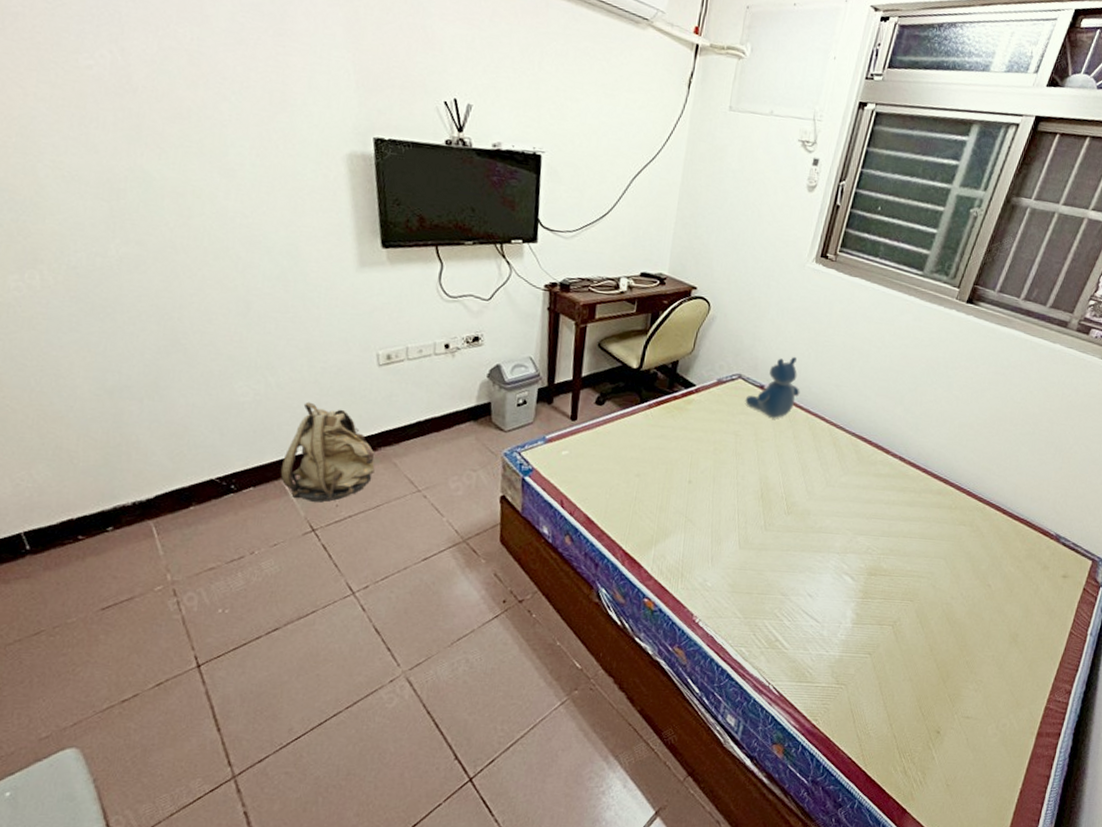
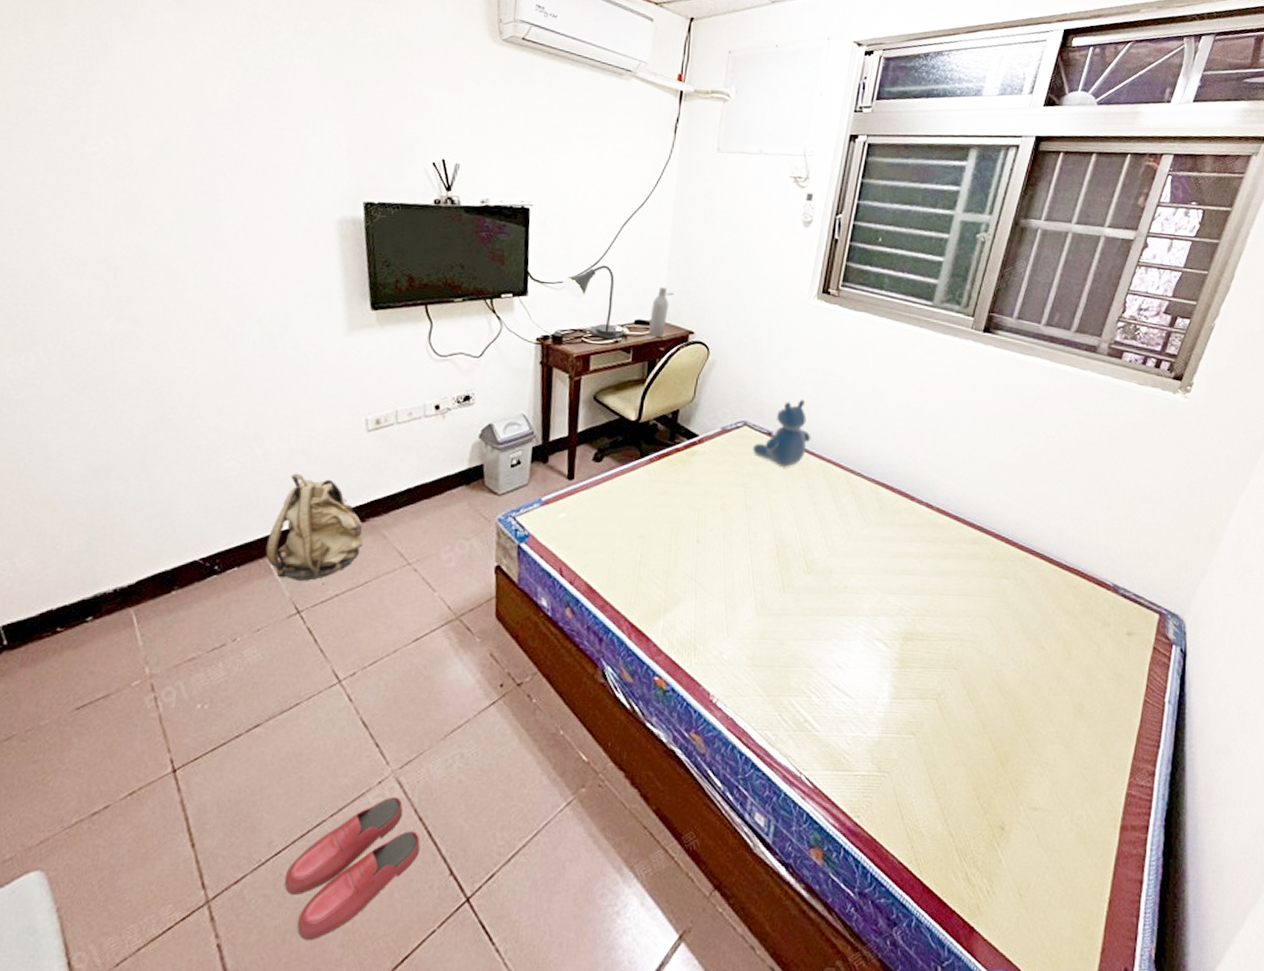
slippers: none [304,693,428,810] -> present [284,796,420,941]
desk lamp: none [572,217,630,291] -> present [563,265,624,340]
water bottle: none [653,242,680,291] -> present [648,287,675,338]

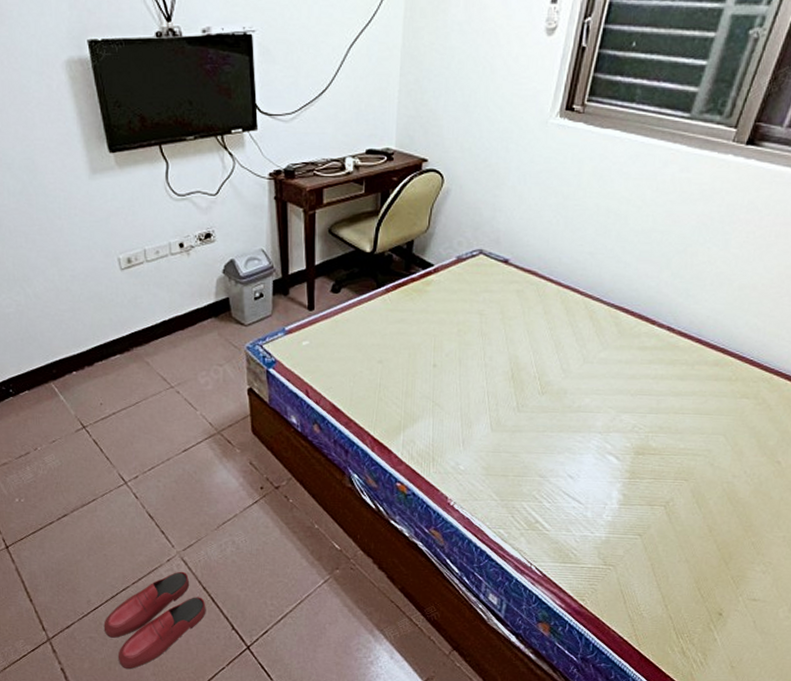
backpack: present [265,473,364,582] -> none [48,309,130,403]
desk lamp: present [563,265,624,340] -> none [291,92,356,172]
water bottle: present [648,287,675,338] -> none [381,113,406,168]
teddy bear: present [752,399,811,467] -> none [488,225,549,294]

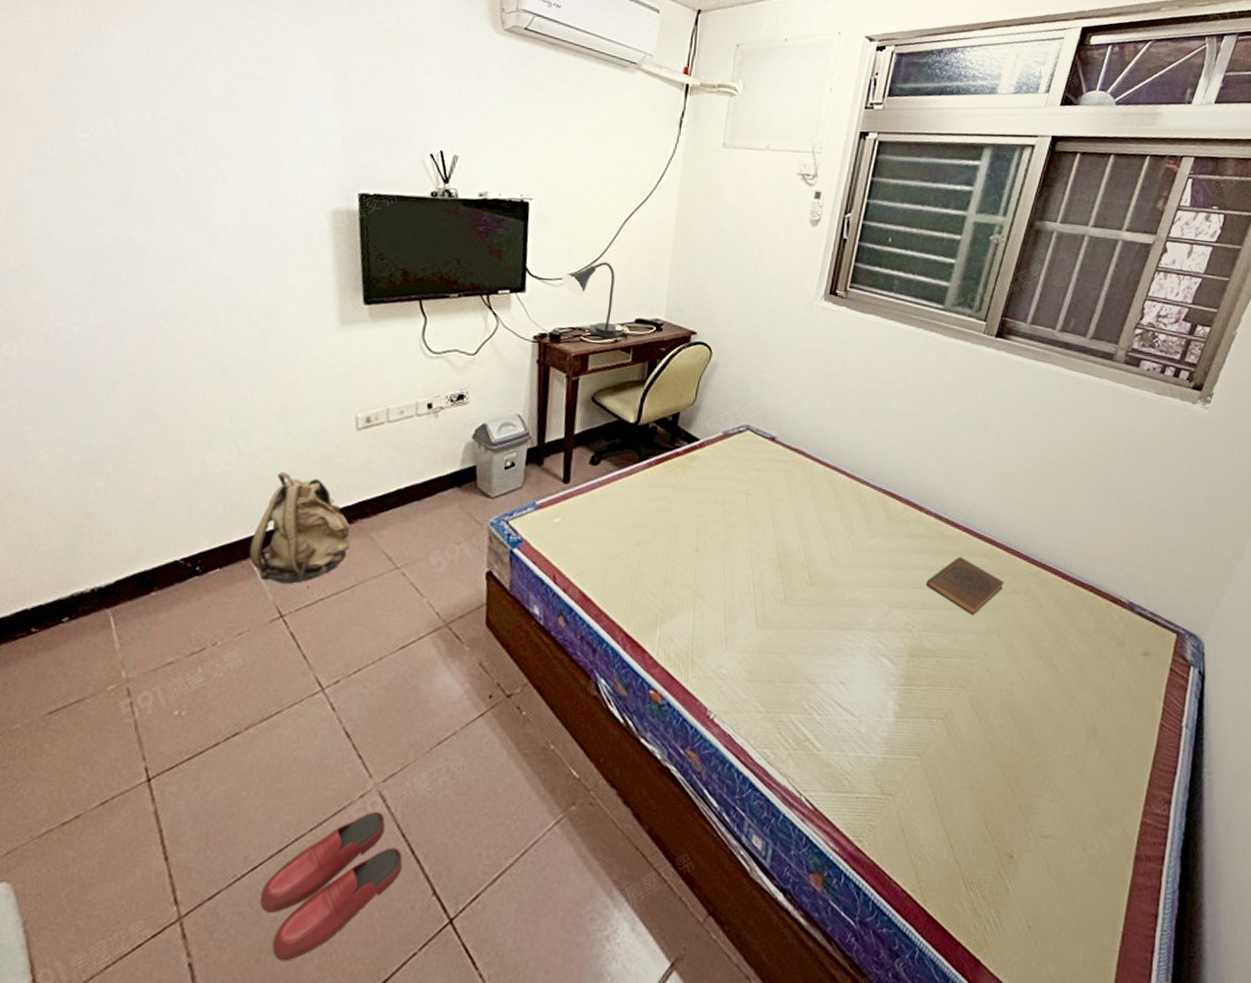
backpack: none [48,309,130,403] -> present [249,471,351,585]
desk lamp: none [291,92,356,172] -> present [562,262,624,340]
book: none [654,365,734,419] -> present [925,556,1004,616]

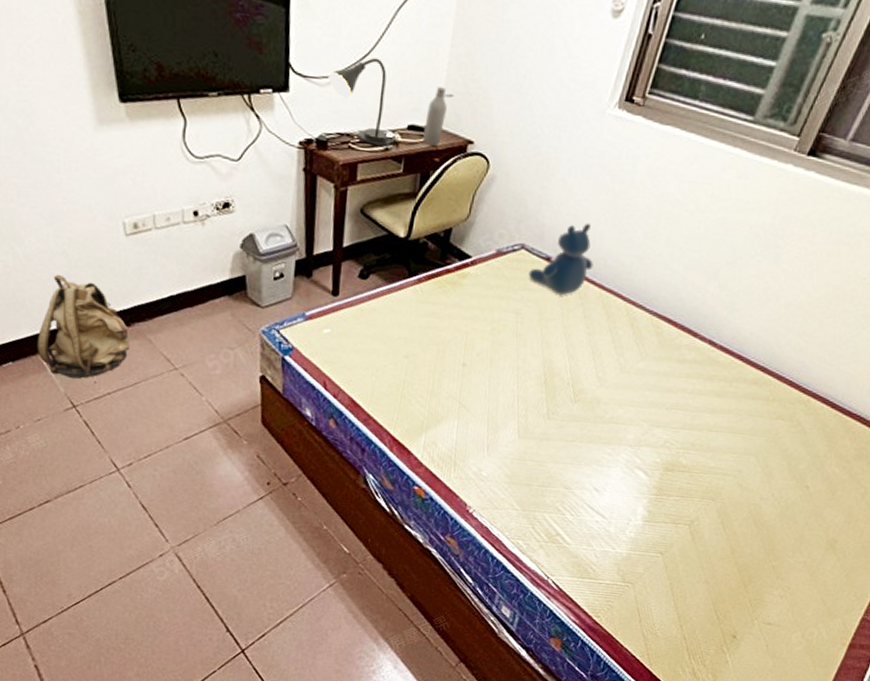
slippers: present [260,811,403,962] -> none [85,567,200,669]
water bottle: none [649,285,677,338] -> present [423,87,454,147]
teddy bear: none [755,403,816,474] -> present [528,222,594,295]
book: present [925,556,1004,616] -> none [689,382,771,438]

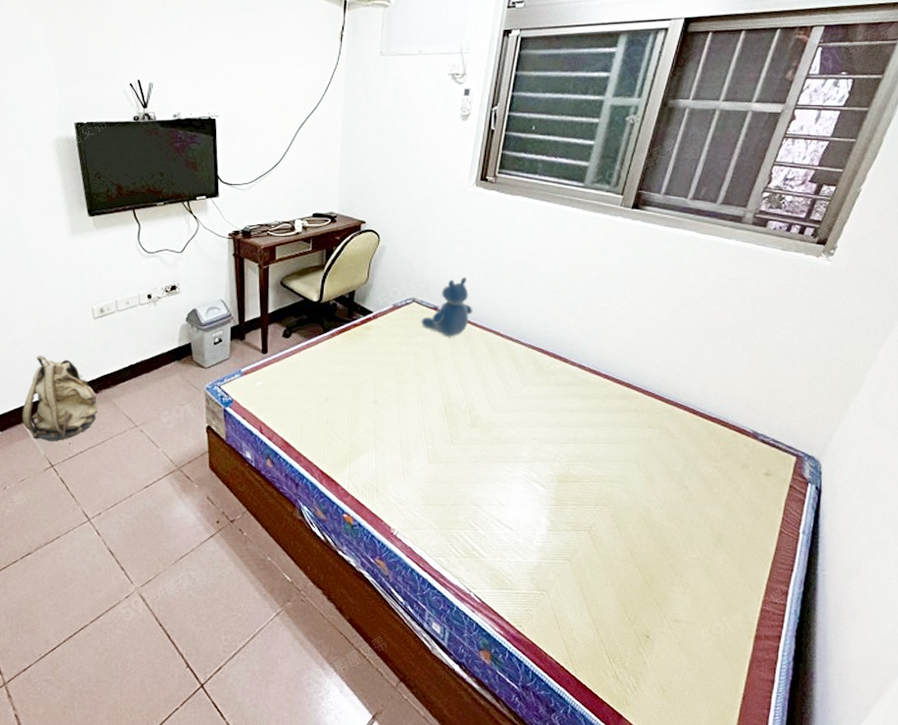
desk lamp: present [328,58,395,148] -> none [248,166,304,232]
water bottle: present [423,87,454,147] -> none [325,183,347,228]

